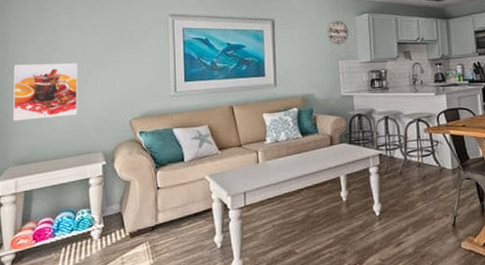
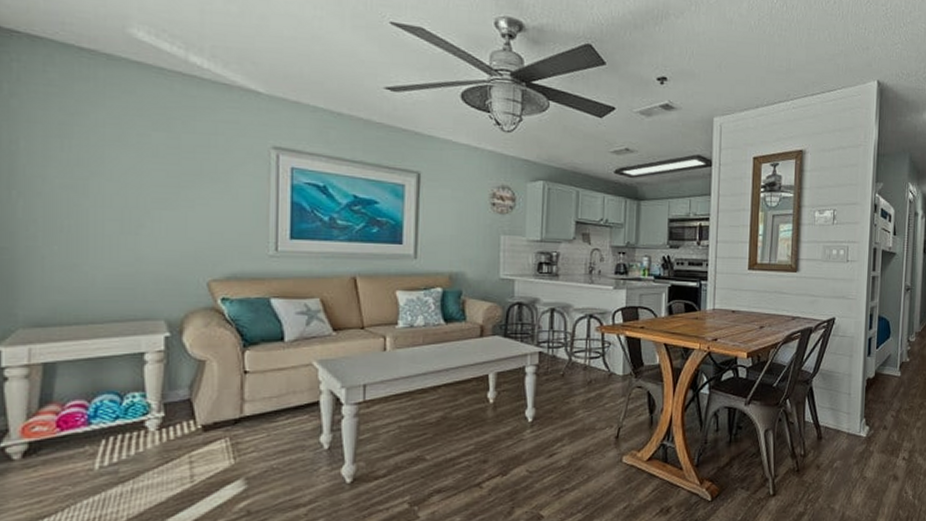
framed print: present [13,63,78,121] -> none [25,188,130,268]

